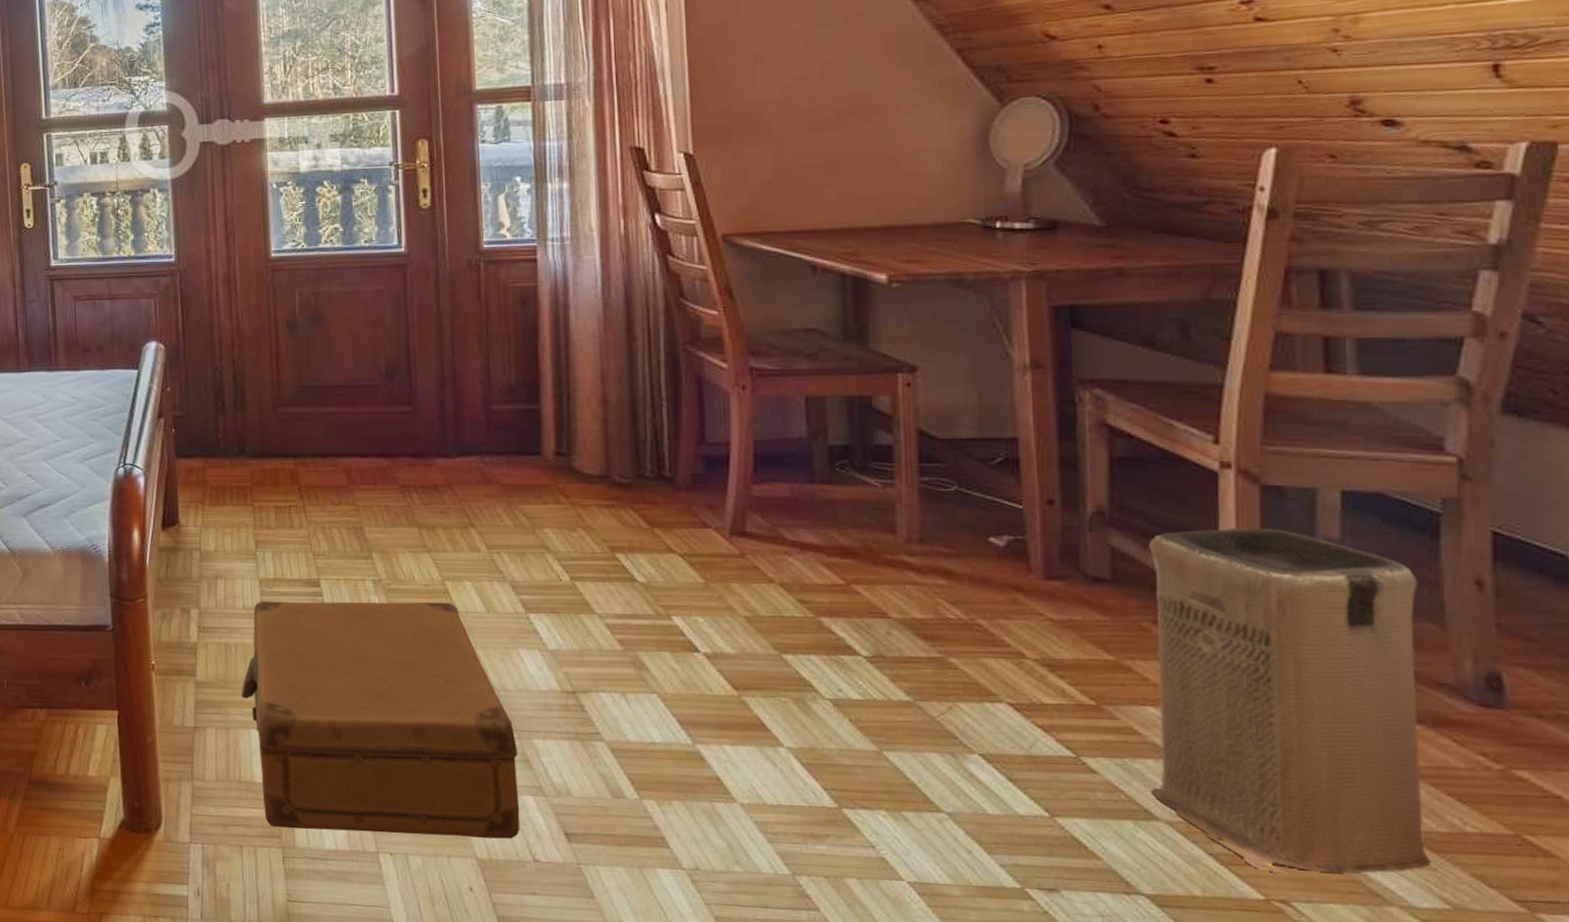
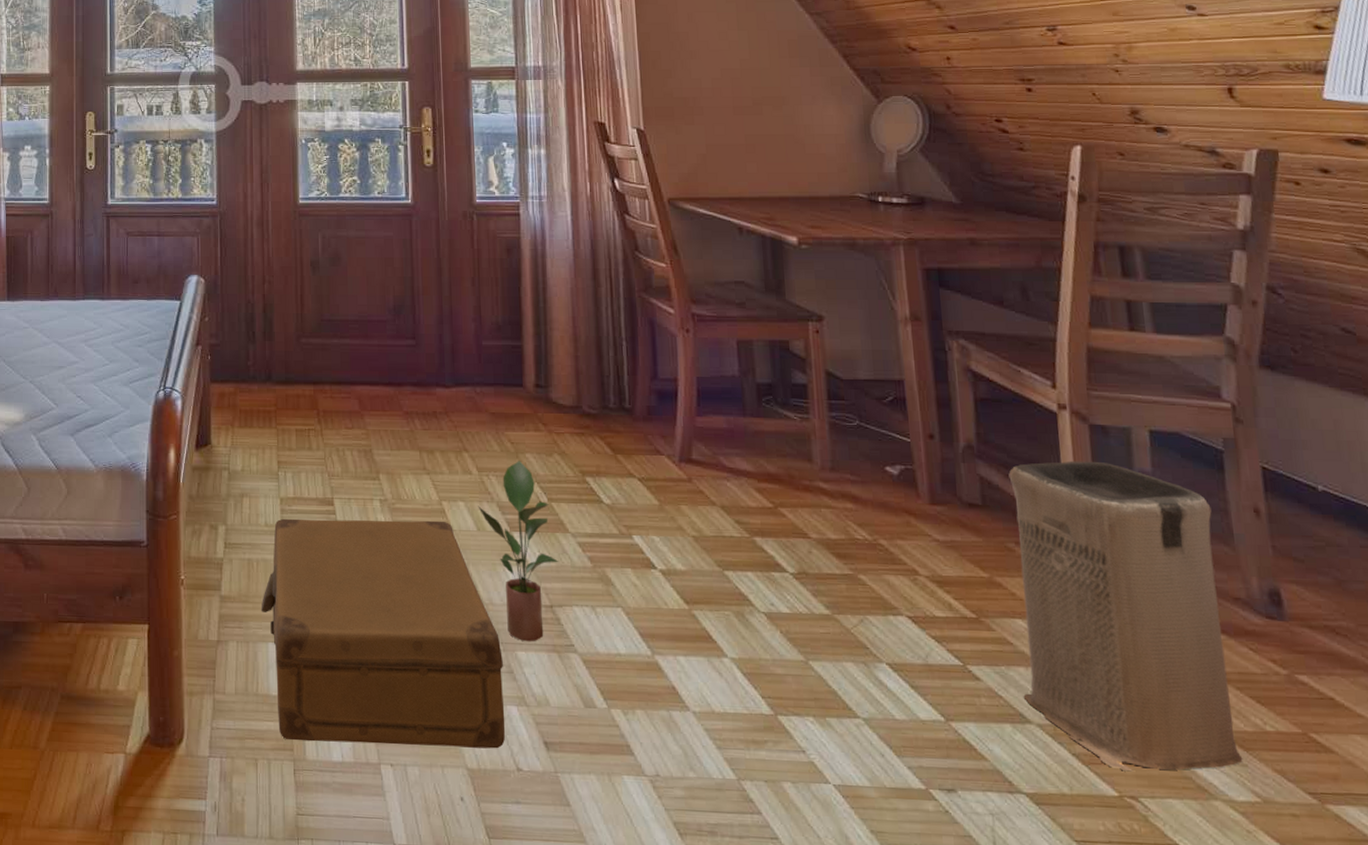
potted plant: none [487,537,583,730] -> present [478,461,559,642]

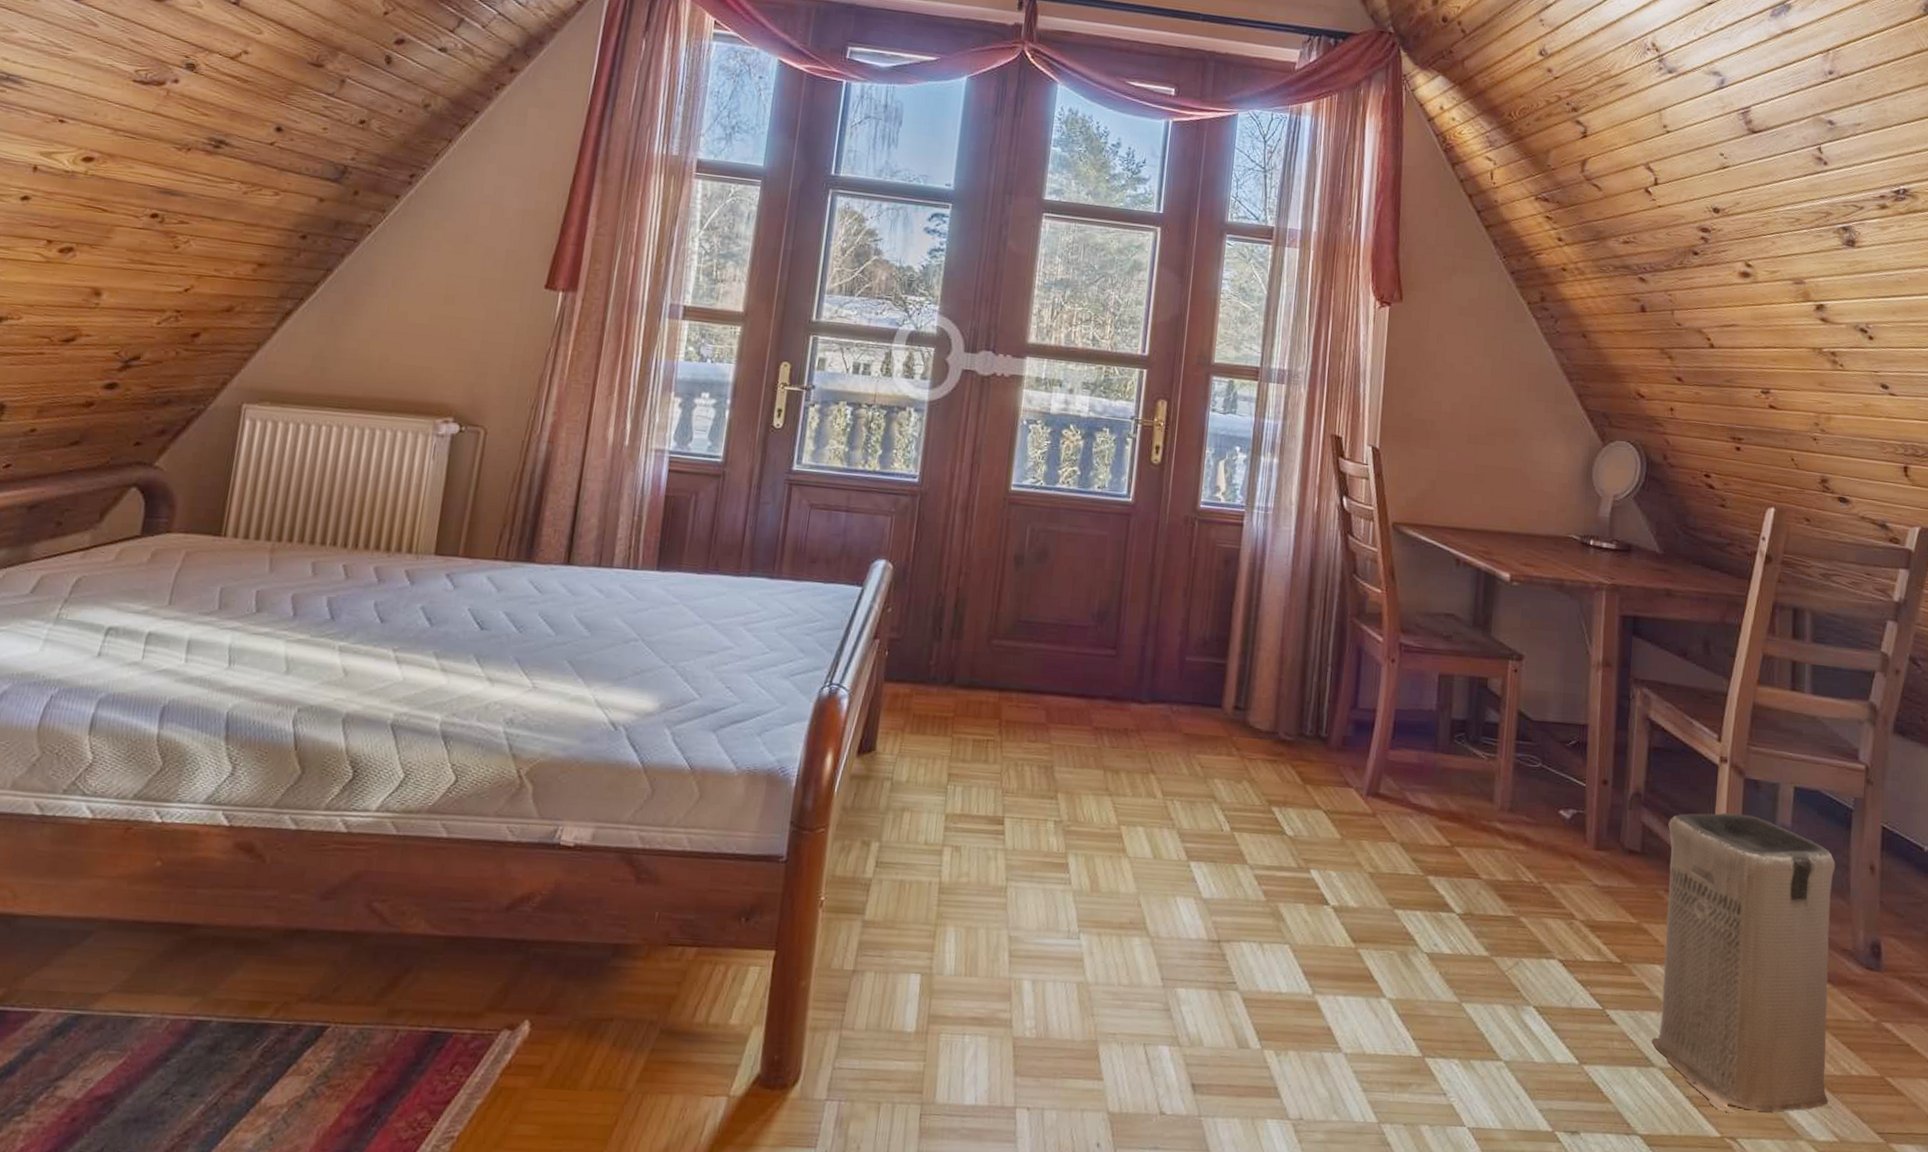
suitcase: present [260,518,505,749] -> none [907,836,1161,1091]
potted plant: present [478,461,559,642] -> none [1157,786,1233,979]

